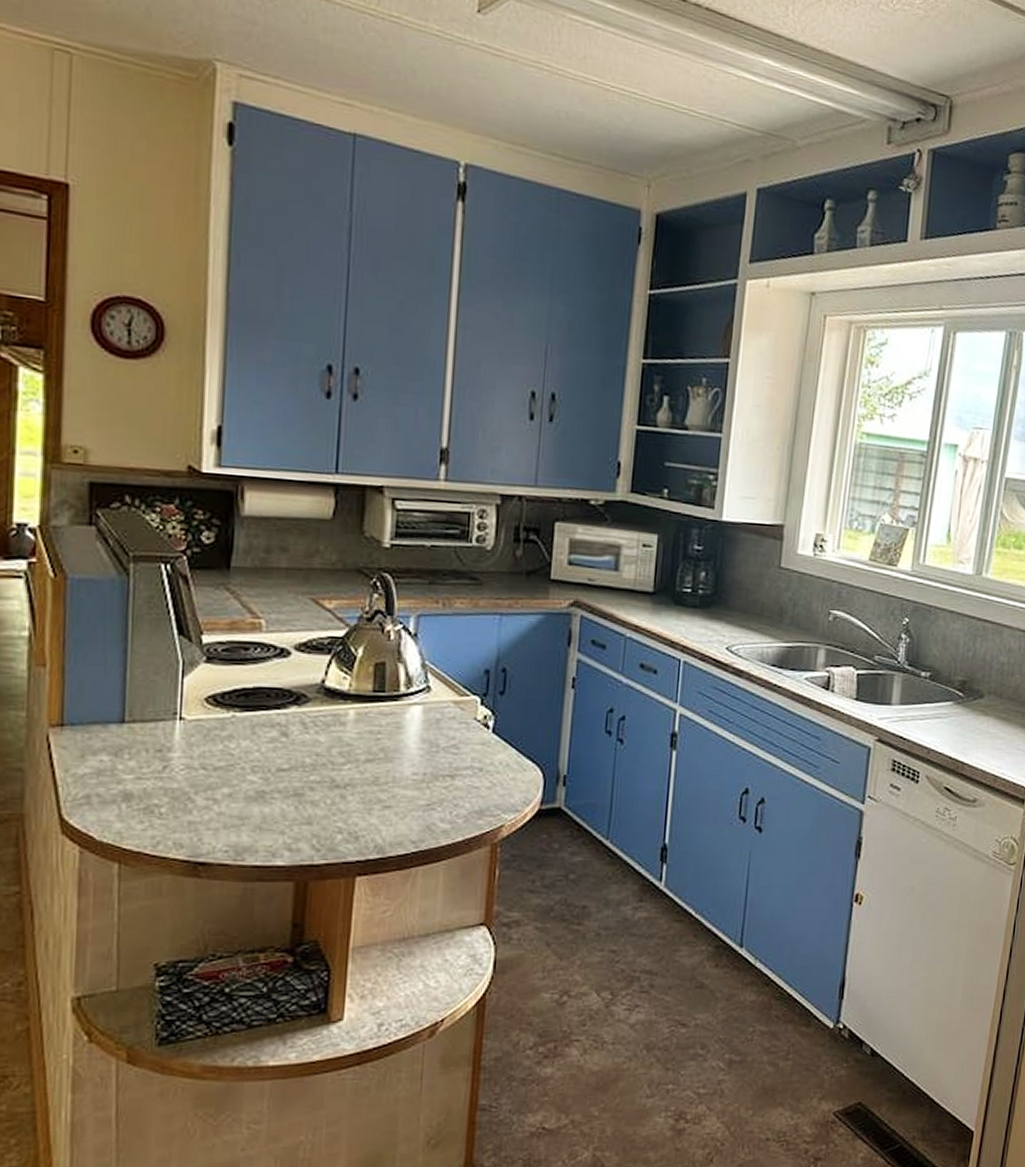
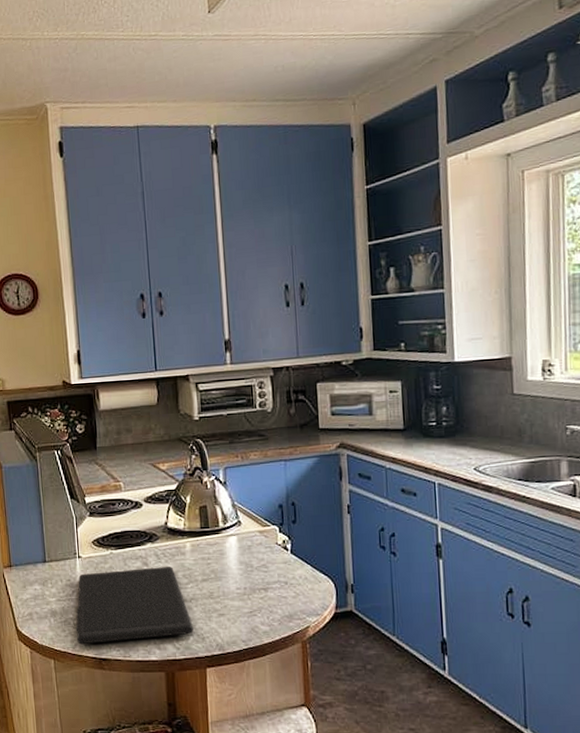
cutting board: none [161,739,344,842] -> present [75,567,194,645]

